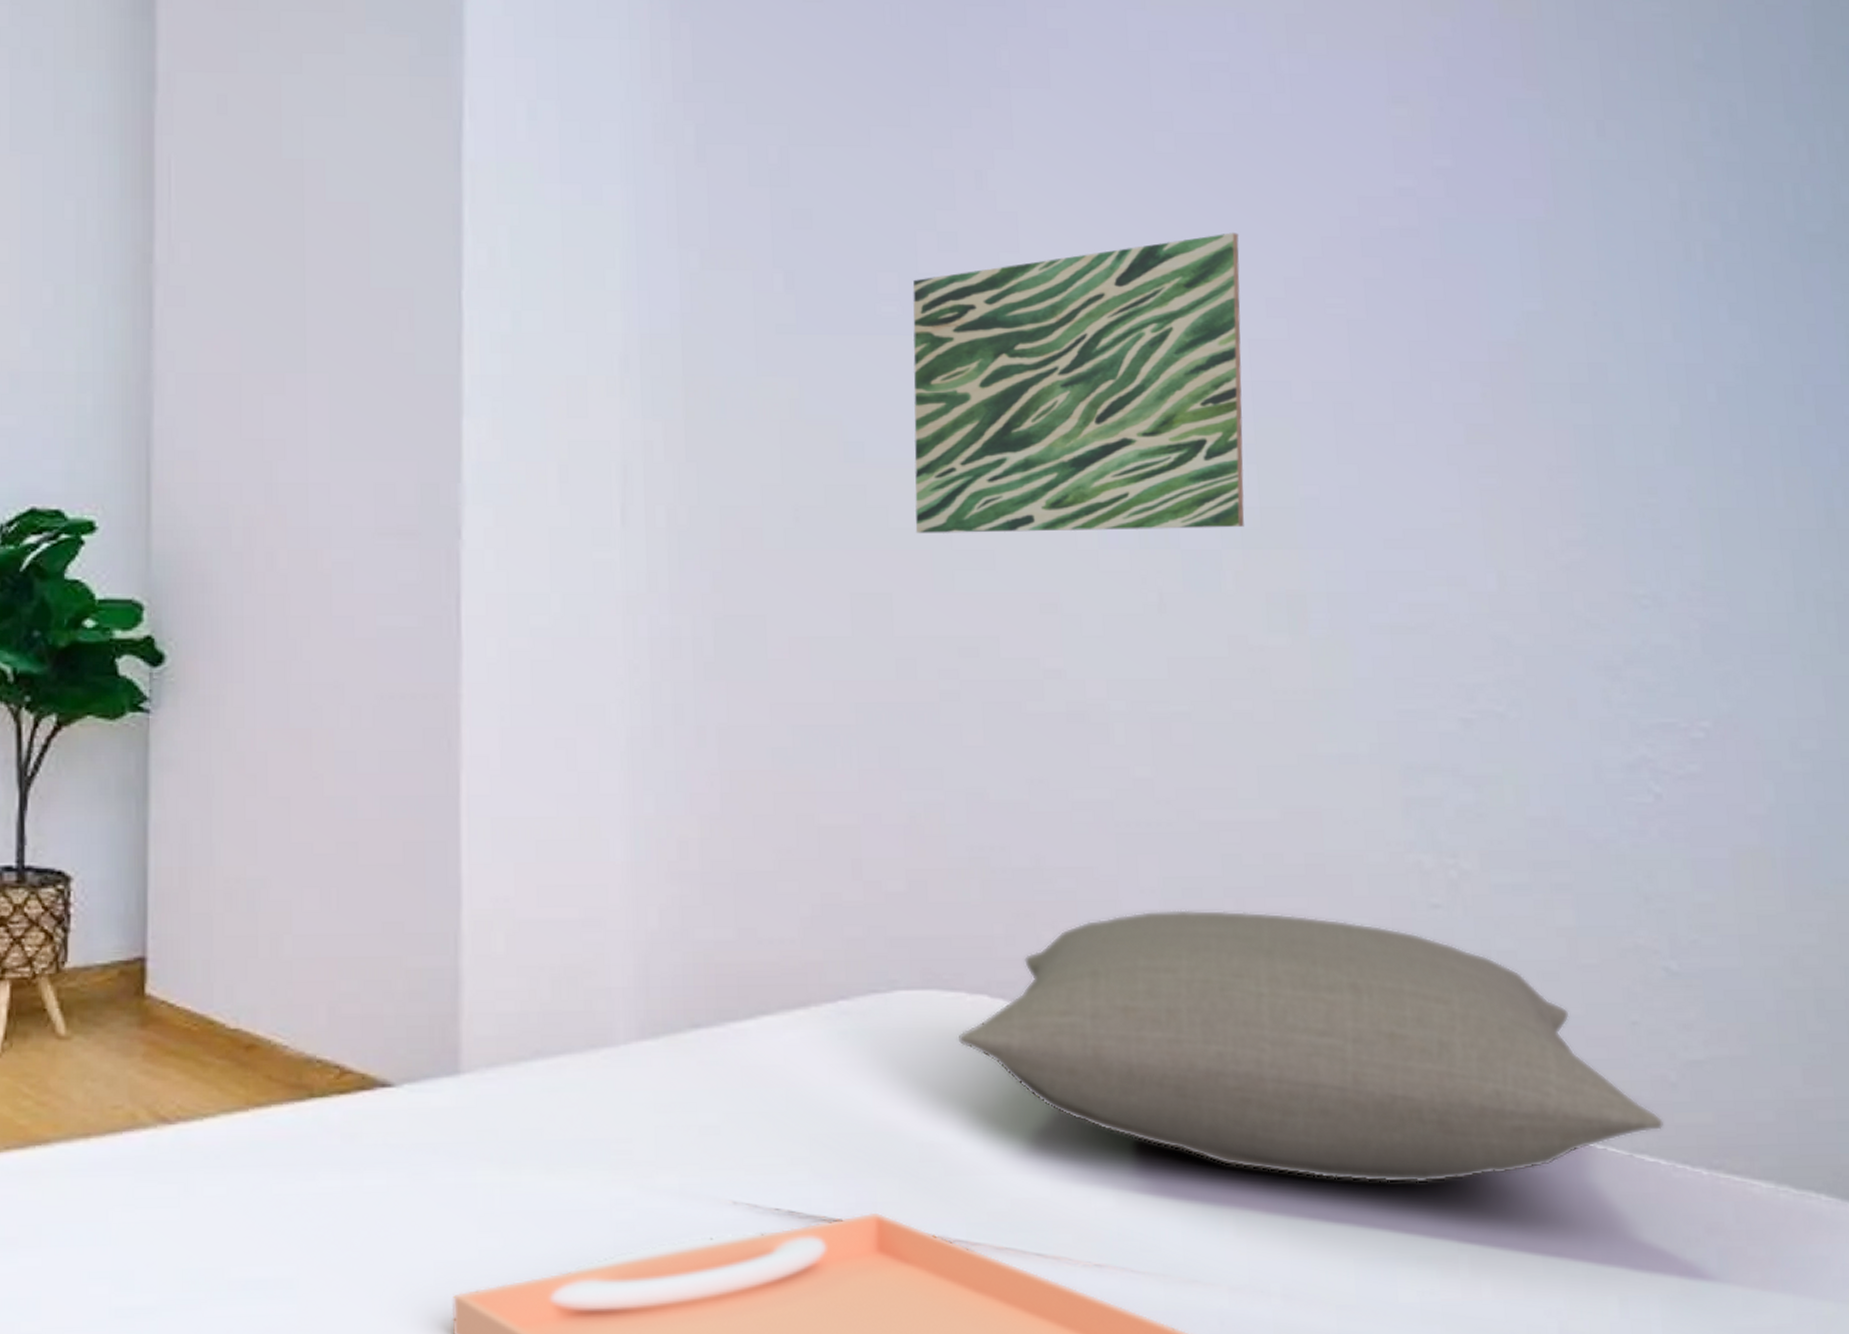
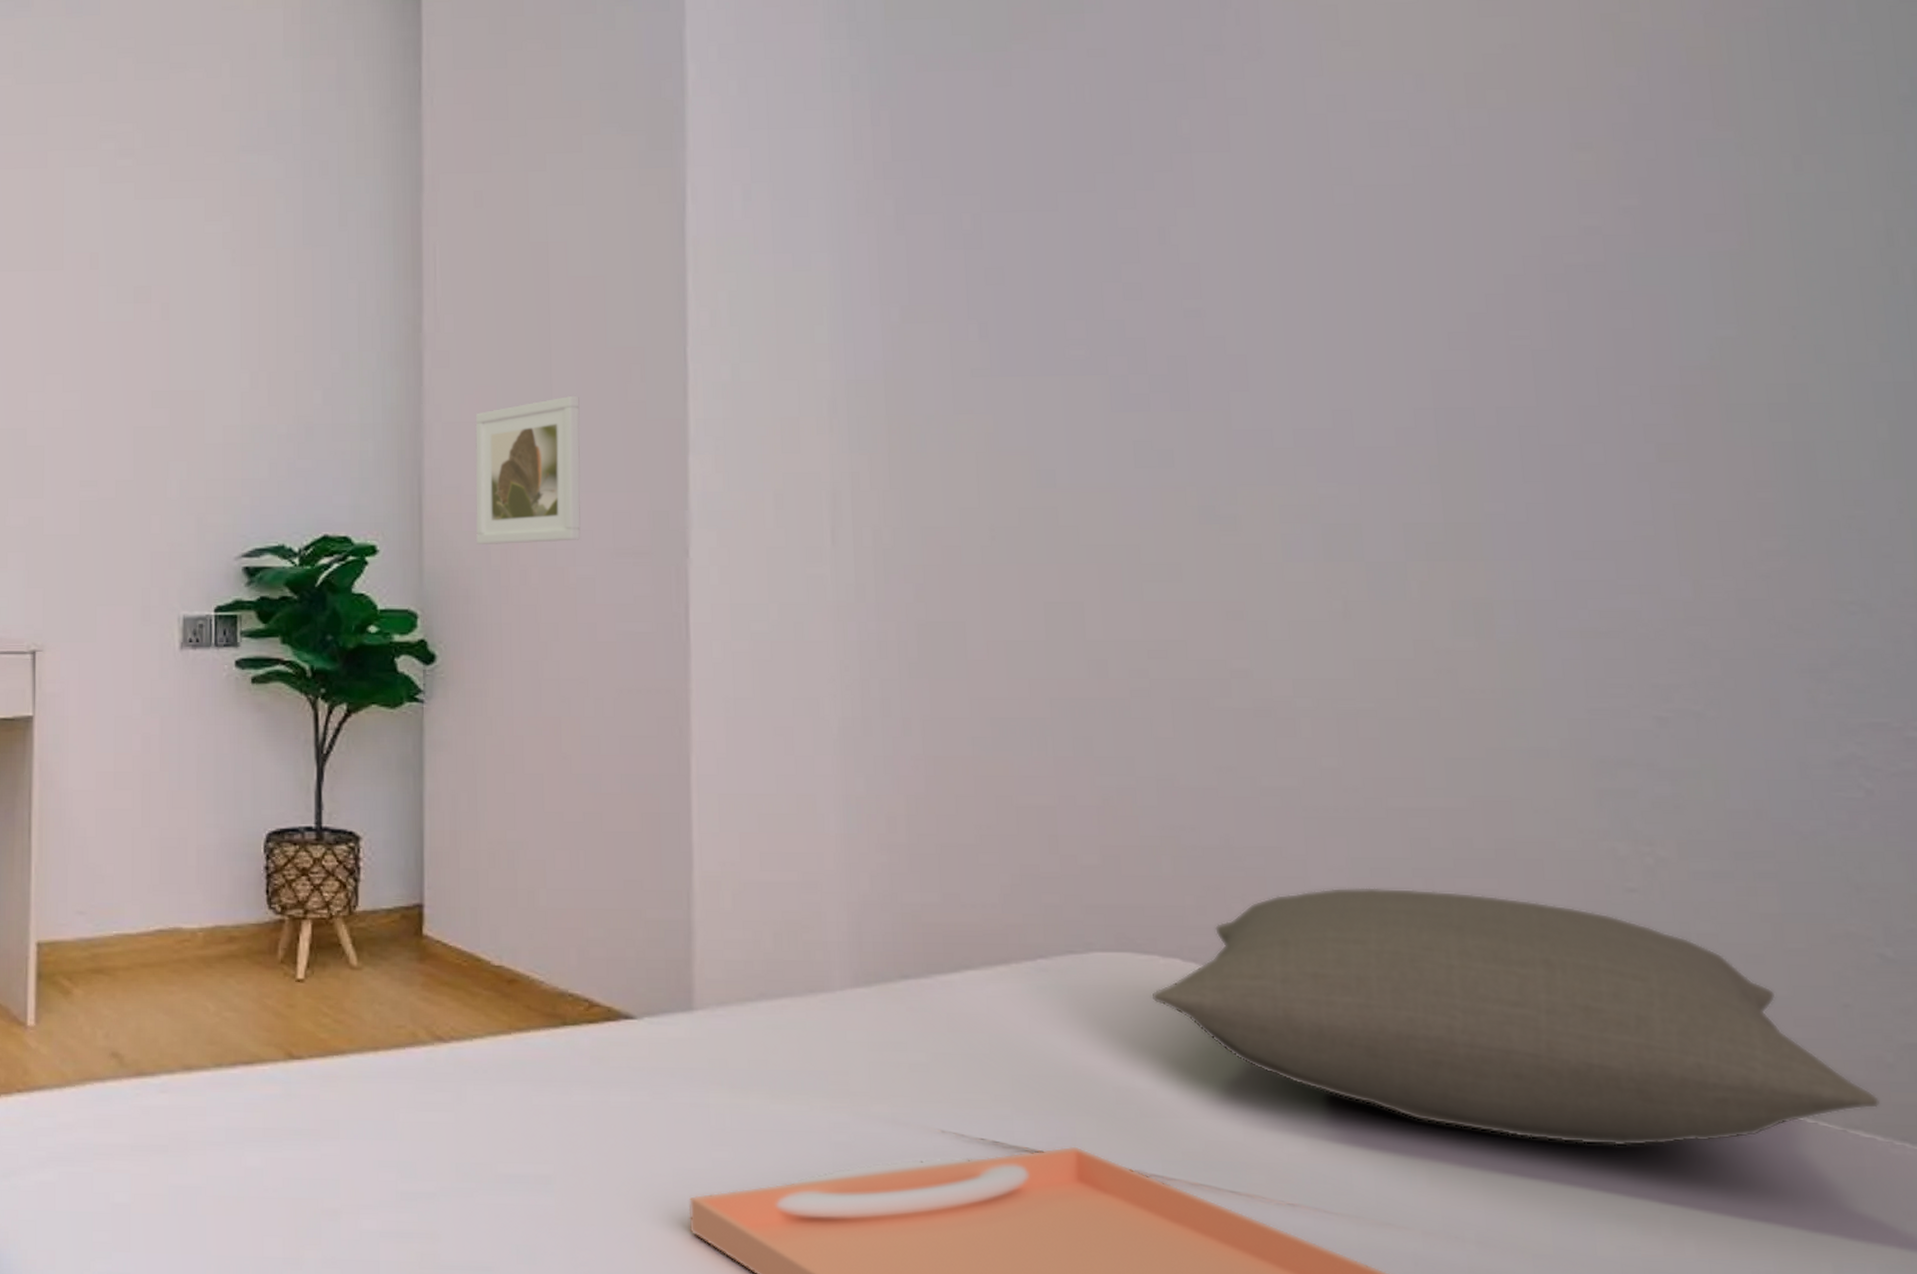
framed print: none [213,345,338,521] -> present [475,396,581,544]
wall art: present [912,232,1244,533] -> none [1099,274,1429,549]

